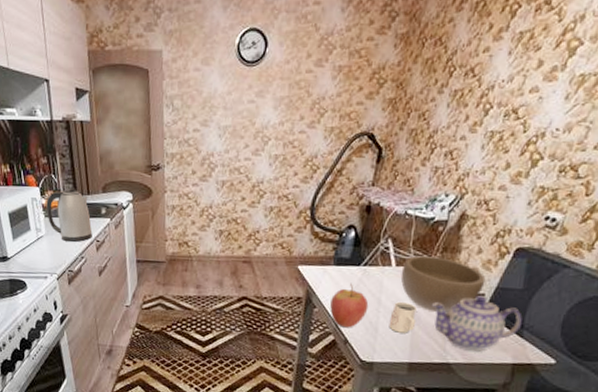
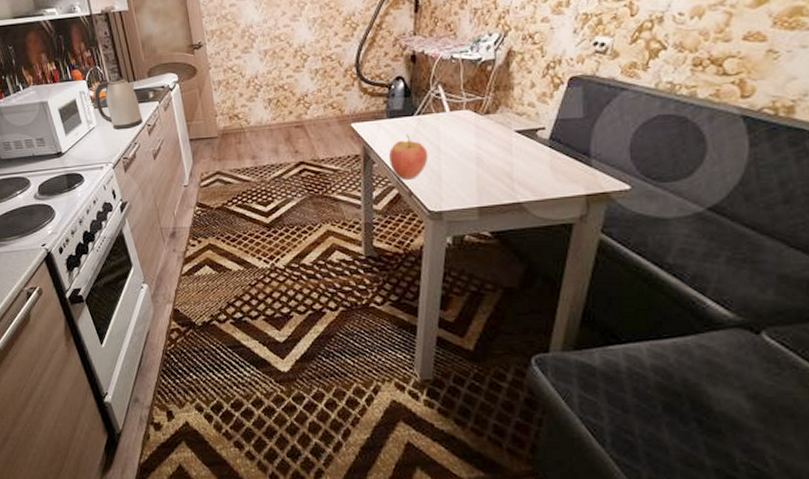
mug: present [389,301,417,333] -> none [452,146,480,178]
bowl: present [400,256,486,313] -> none [456,96,544,153]
teapot: present [432,294,523,352] -> none [493,128,590,187]

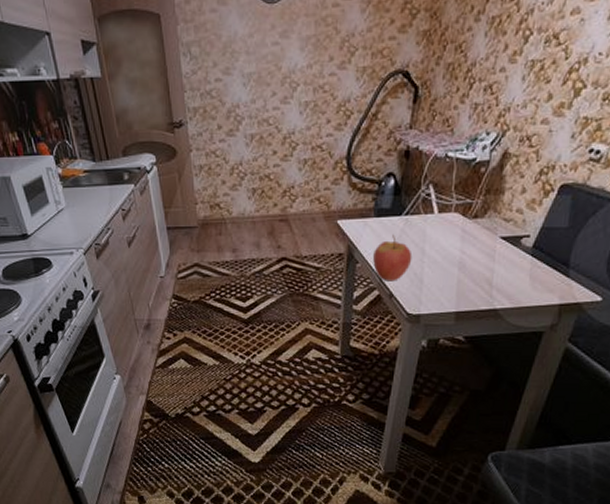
kettle: present [94,77,143,129] -> none [63,155,117,212]

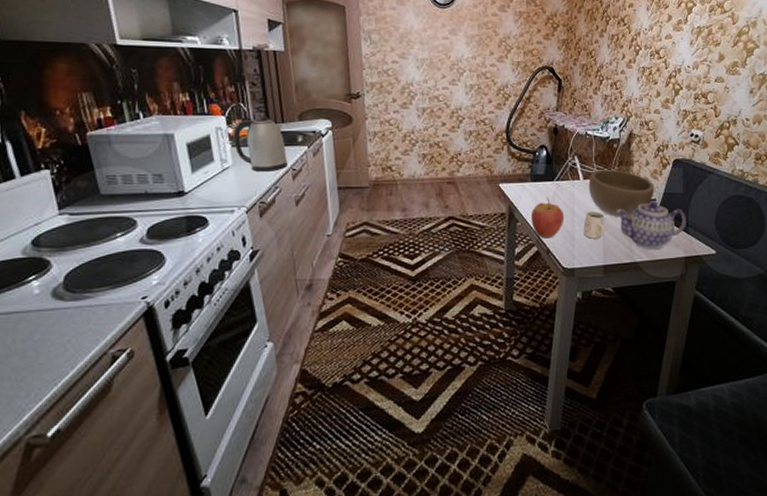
kettle: none [63,155,117,212] -> present [233,117,288,171]
mug: none [434,249,462,282] -> present [583,210,606,239]
bowl: none [443,200,530,259] -> present [588,170,655,218]
teapot: none [477,236,569,295] -> present [617,200,688,249]

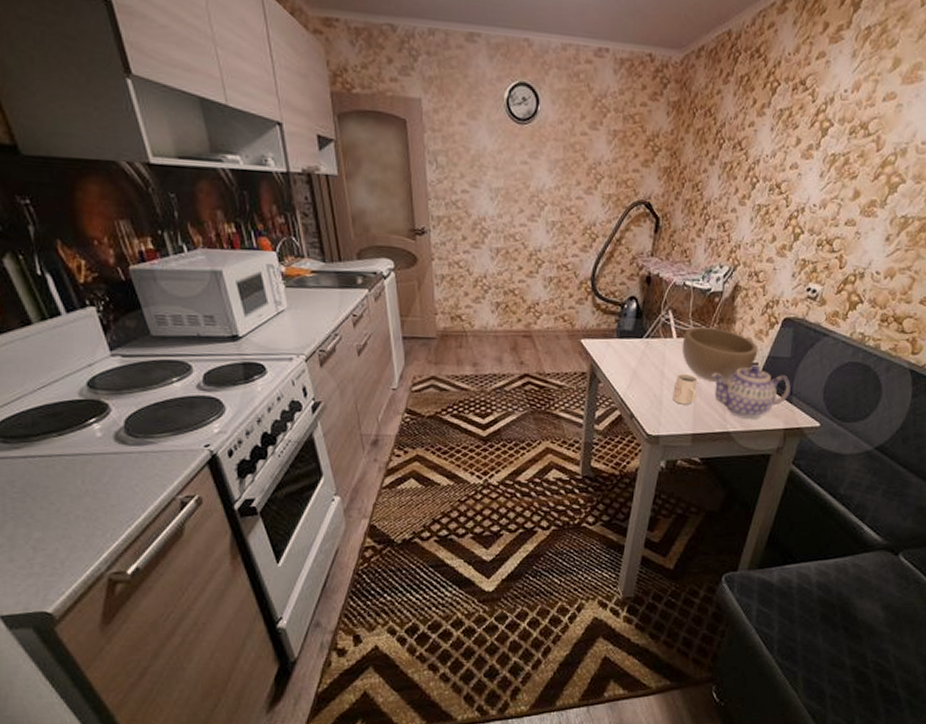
kettle: present [233,117,288,171] -> none [286,254,347,317]
fruit: present [531,197,565,239] -> none [615,356,653,402]

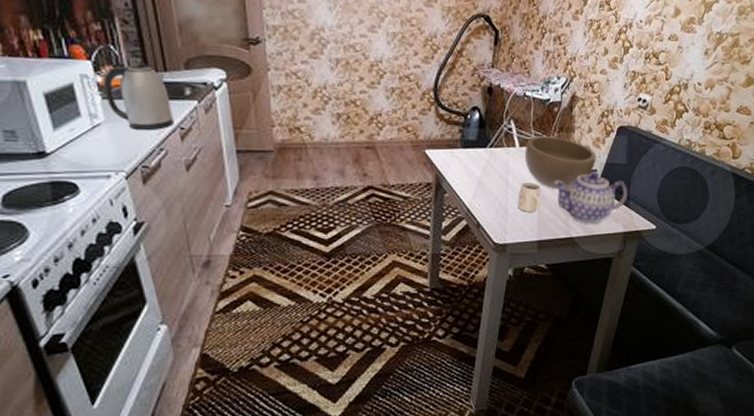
kettle: none [286,254,347,317] -> present [103,64,174,130]

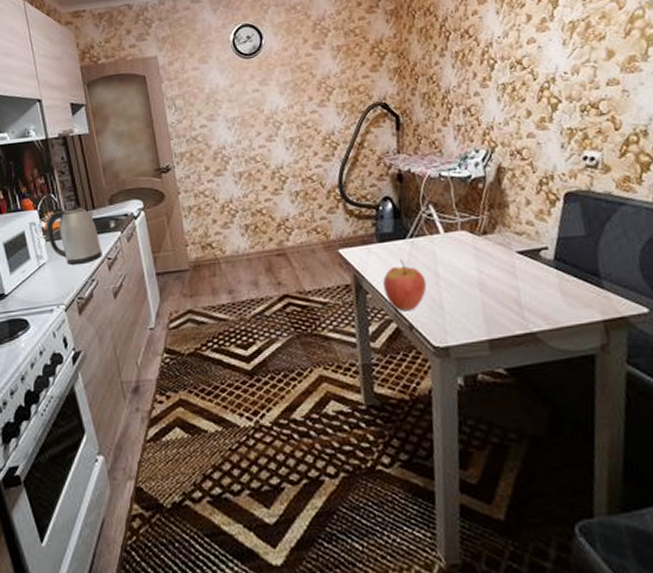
fruit: none [461,165,497,212] -> present [383,259,427,311]
mug: present [517,181,542,212] -> none [453,270,484,307]
bowl: present [524,136,597,190] -> none [451,215,544,277]
teapot: present [554,170,629,224] -> none [495,248,599,314]

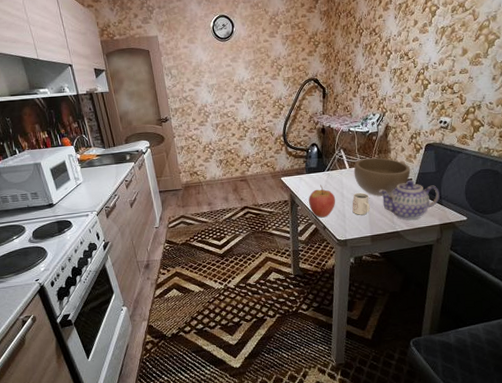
kettle: present [46,206,102,265] -> none [81,144,122,185]
bowl: none [451,215,544,277] -> present [353,157,411,197]
mug: none [453,270,484,307] -> present [352,192,371,215]
teapot: none [495,248,599,314] -> present [379,179,441,220]

